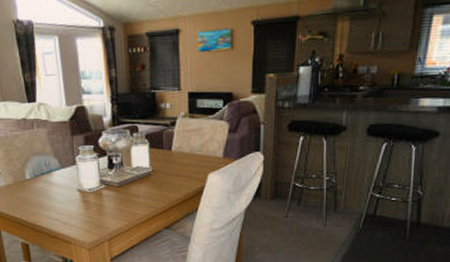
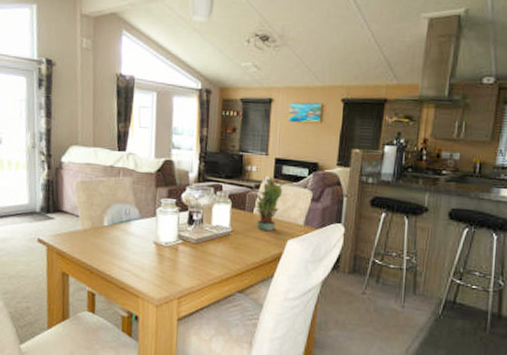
potted plant: none [168,114,202,167] -> present [250,178,286,231]

